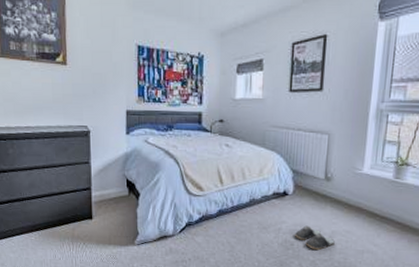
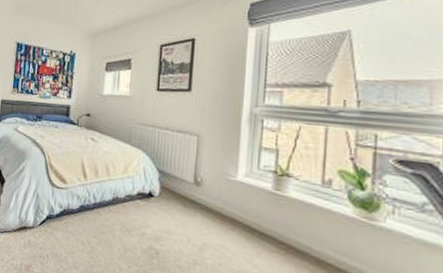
slipper: present [294,225,335,251] -> none [159,233,206,264]

